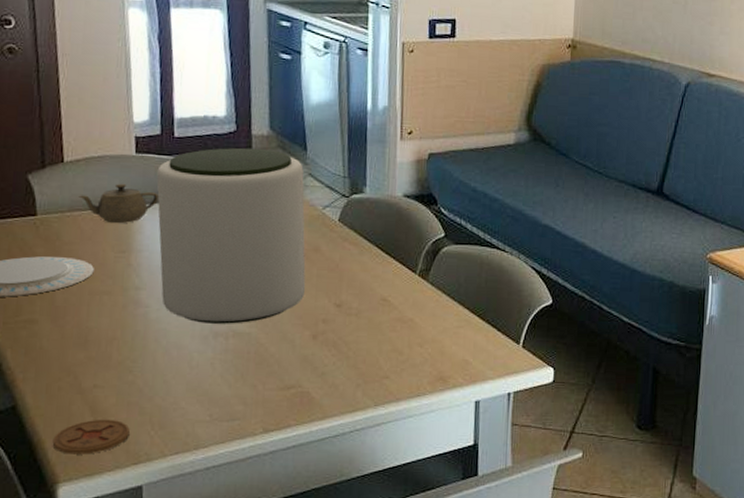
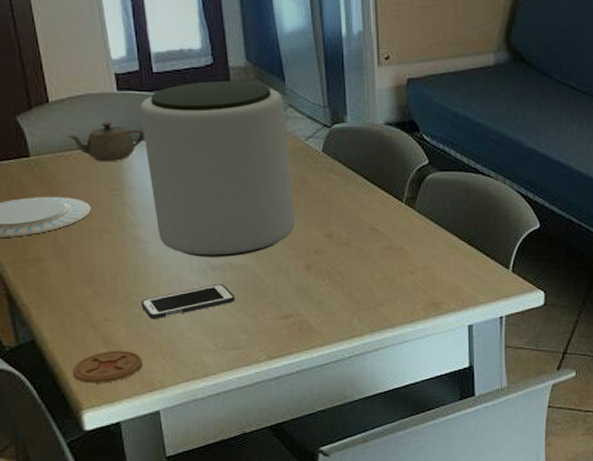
cell phone: none [135,351,236,388] -> present [141,283,235,320]

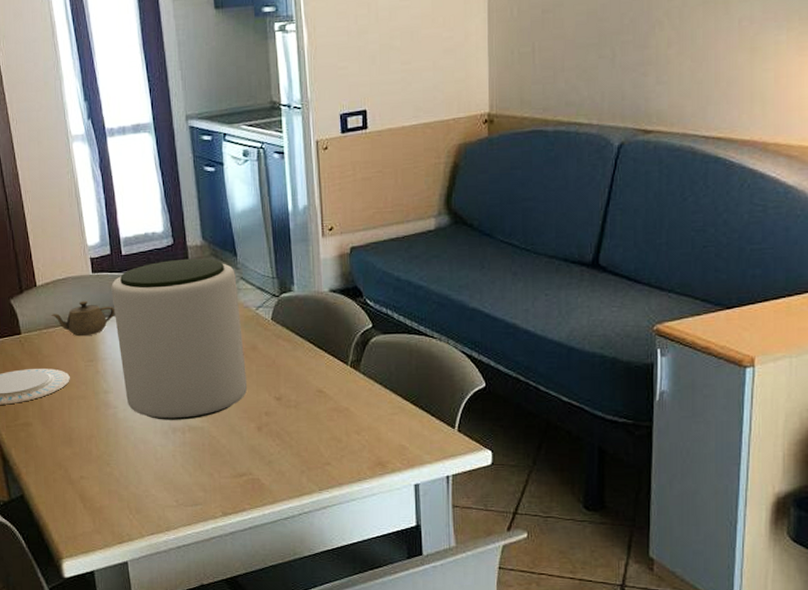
coaster: present [72,350,142,384] -> none [54,505,113,535]
cell phone: present [141,283,235,320] -> none [111,444,194,478]

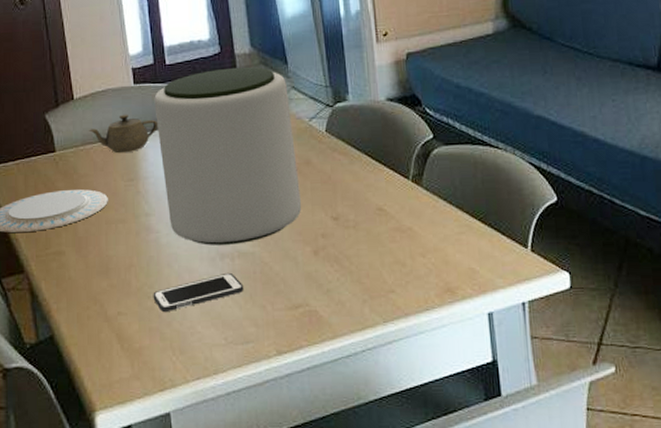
cell phone: none [111,444,194,478] -> present [153,272,244,313]

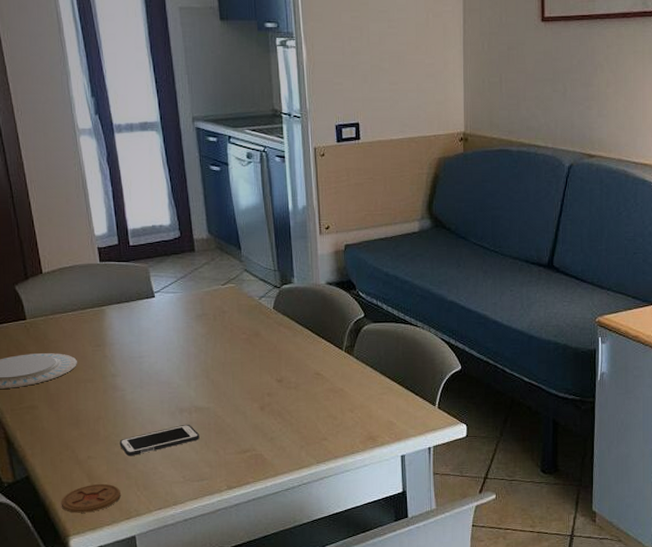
coaster: none [87,345,154,382] -> present [61,483,121,513]
teapot: present [89,114,158,154] -> none [58,288,122,323]
plant pot: present [154,67,302,245] -> none [119,250,251,402]

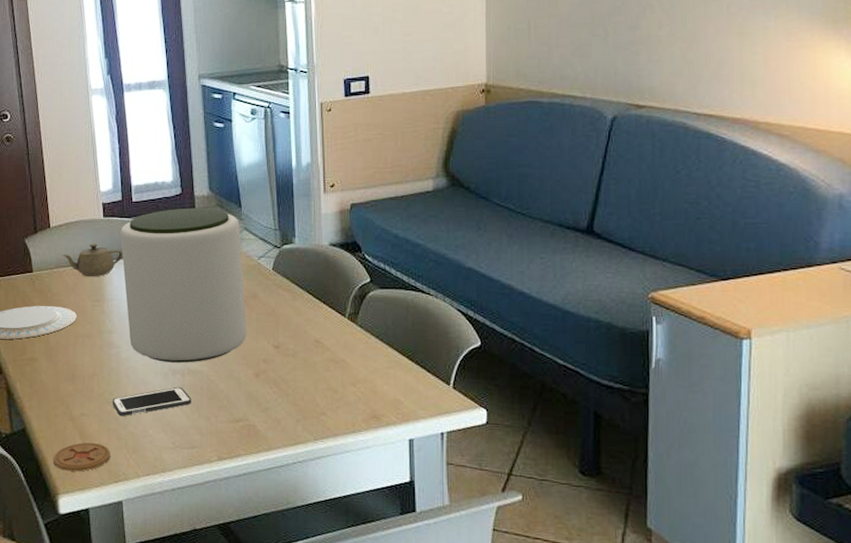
teapot: none [58,288,122,323] -> present [62,243,123,277]
plant pot: none [119,250,251,402] -> present [120,208,247,363]

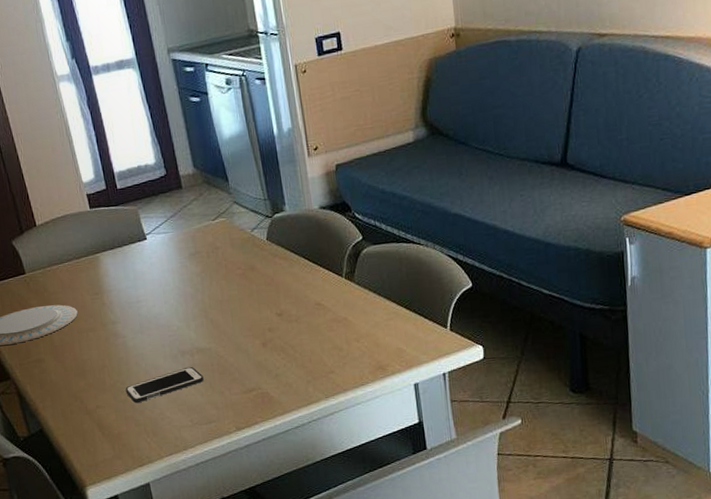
coaster: present [53,442,110,472] -> none [75,432,132,463]
teapot: present [62,243,123,277] -> none [53,236,116,272]
plant pot: present [120,208,247,363] -> none [109,186,250,345]

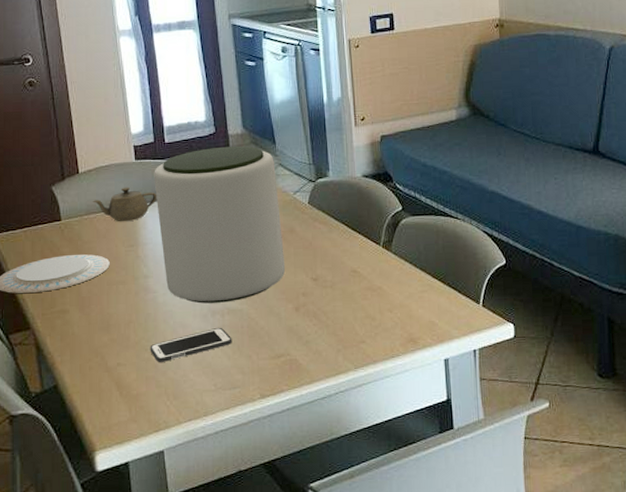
teapot: none [53,236,116,272] -> present [93,187,157,222]
plant pot: none [109,186,250,345] -> present [154,146,286,304]

